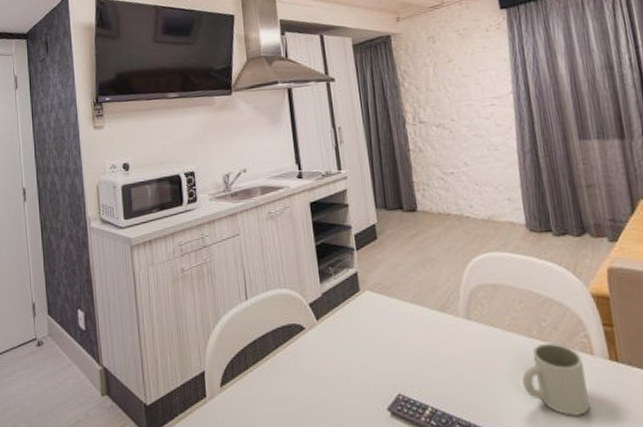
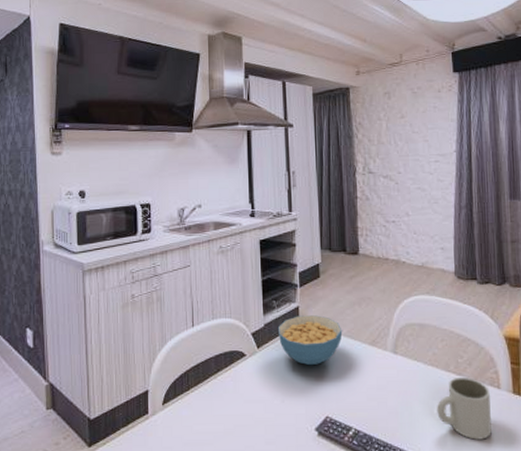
cereal bowl: none [336,280,408,338] -> present [277,315,343,366]

